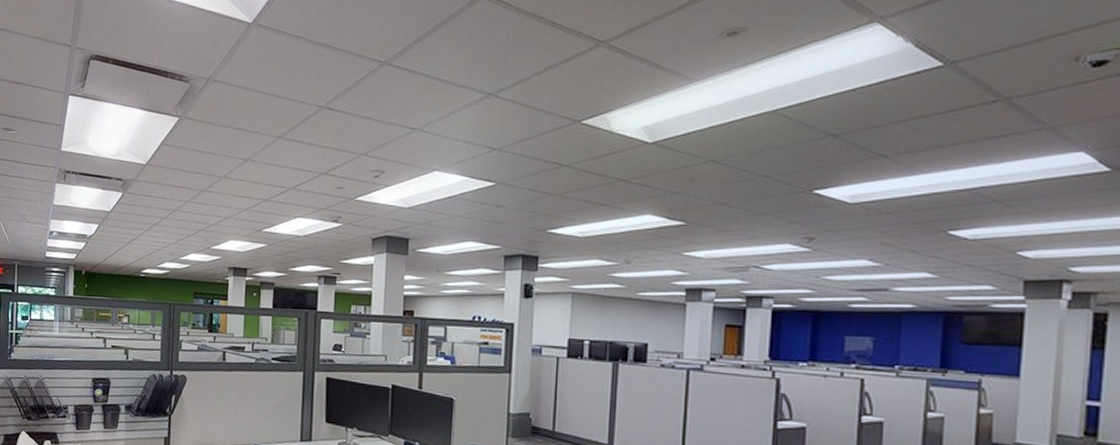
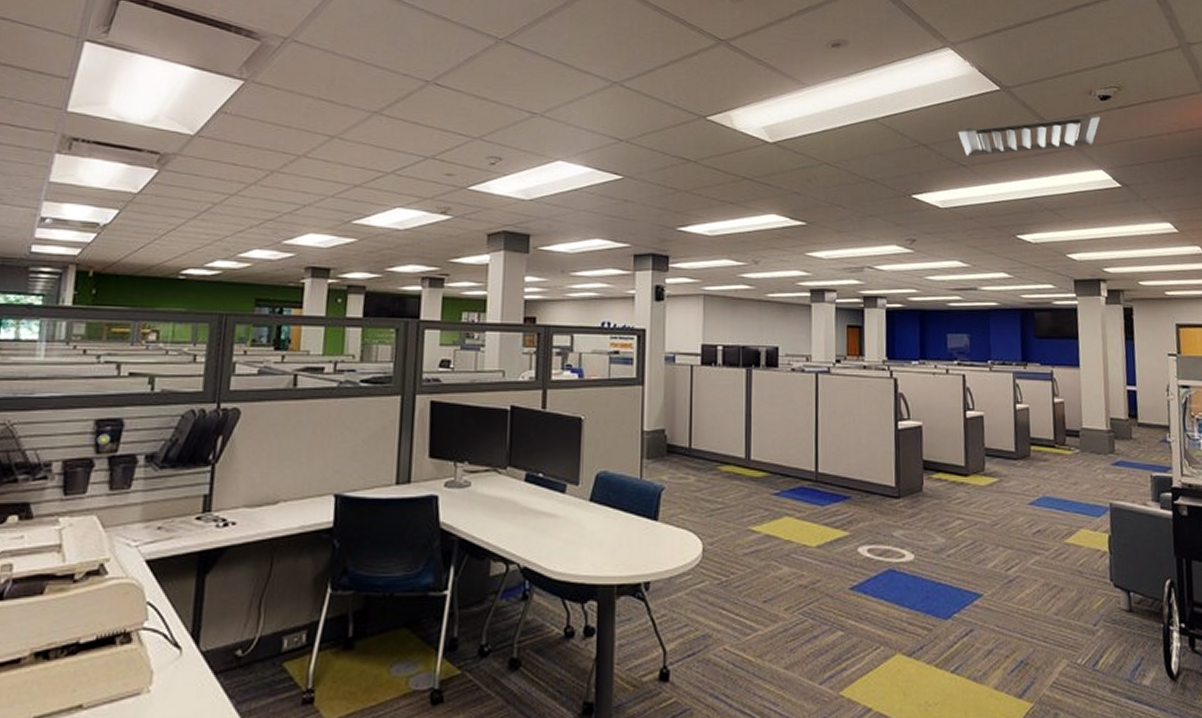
ceiling vent: none [880,87,1089,145] -> present [958,115,1101,157]

